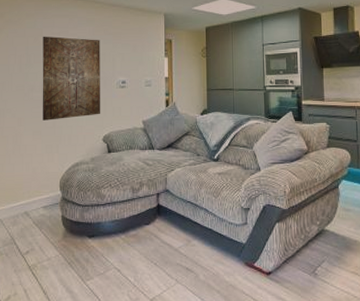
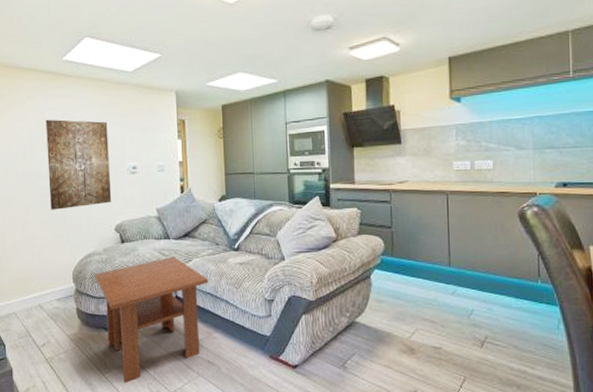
coffee table: none [81,166,189,291] -> present [94,256,208,384]

